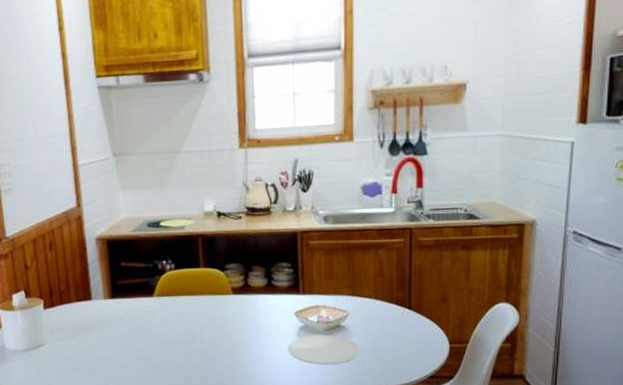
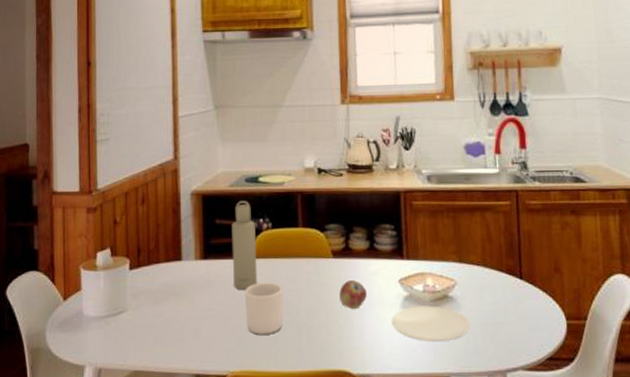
bottle: none [136,244,163,324] -> present [231,201,258,289]
mug: none [152,317,188,362] -> present [245,282,284,335]
fruit: none [239,314,265,339] -> present [339,280,367,310]

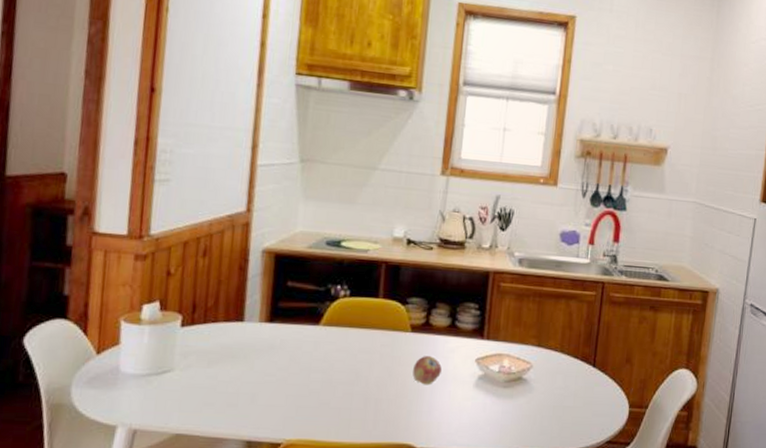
bottle: present [231,201,258,289] -> none [300,264,332,357]
mug: present [245,282,284,335] -> none [309,351,354,404]
plate: present [391,306,470,342] -> none [462,385,539,422]

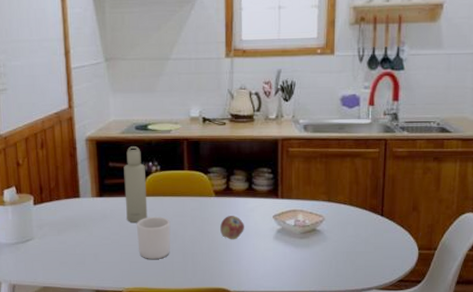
bottle: none [300,264,332,357] -> present [123,146,148,222]
mug: none [309,351,354,404] -> present [137,217,171,259]

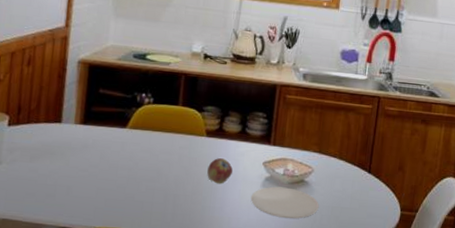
bottle: present [123,146,148,222] -> none [109,74,138,156]
mug: present [137,217,171,259] -> none [117,151,156,198]
plate: none [265,237,333,267] -> present [250,186,319,219]

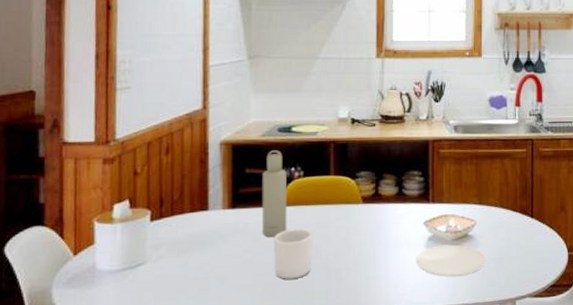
bottle: none [109,74,138,156] -> present [262,150,288,237]
mug: none [117,151,156,198] -> present [274,228,313,279]
fruit: present [207,158,233,184] -> none [368,224,394,251]

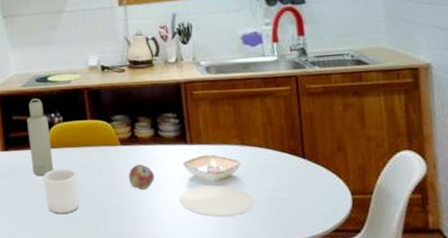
fruit: none [368,224,394,251] -> present [129,164,154,191]

